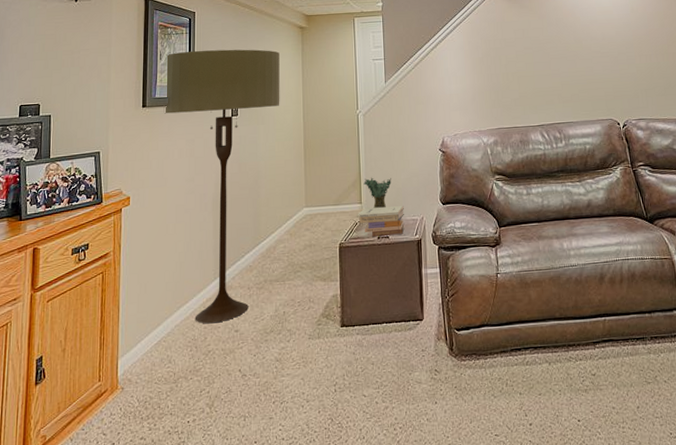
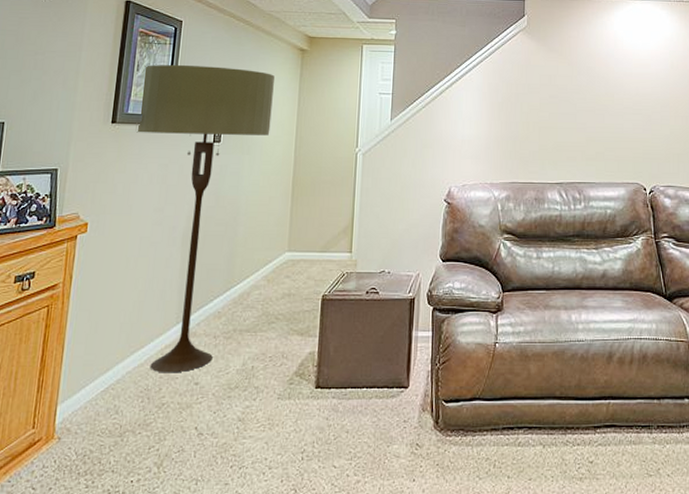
books: present [357,206,405,236] -> none [345,258,399,291]
vase: present [363,177,391,208] -> none [356,224,388,259]

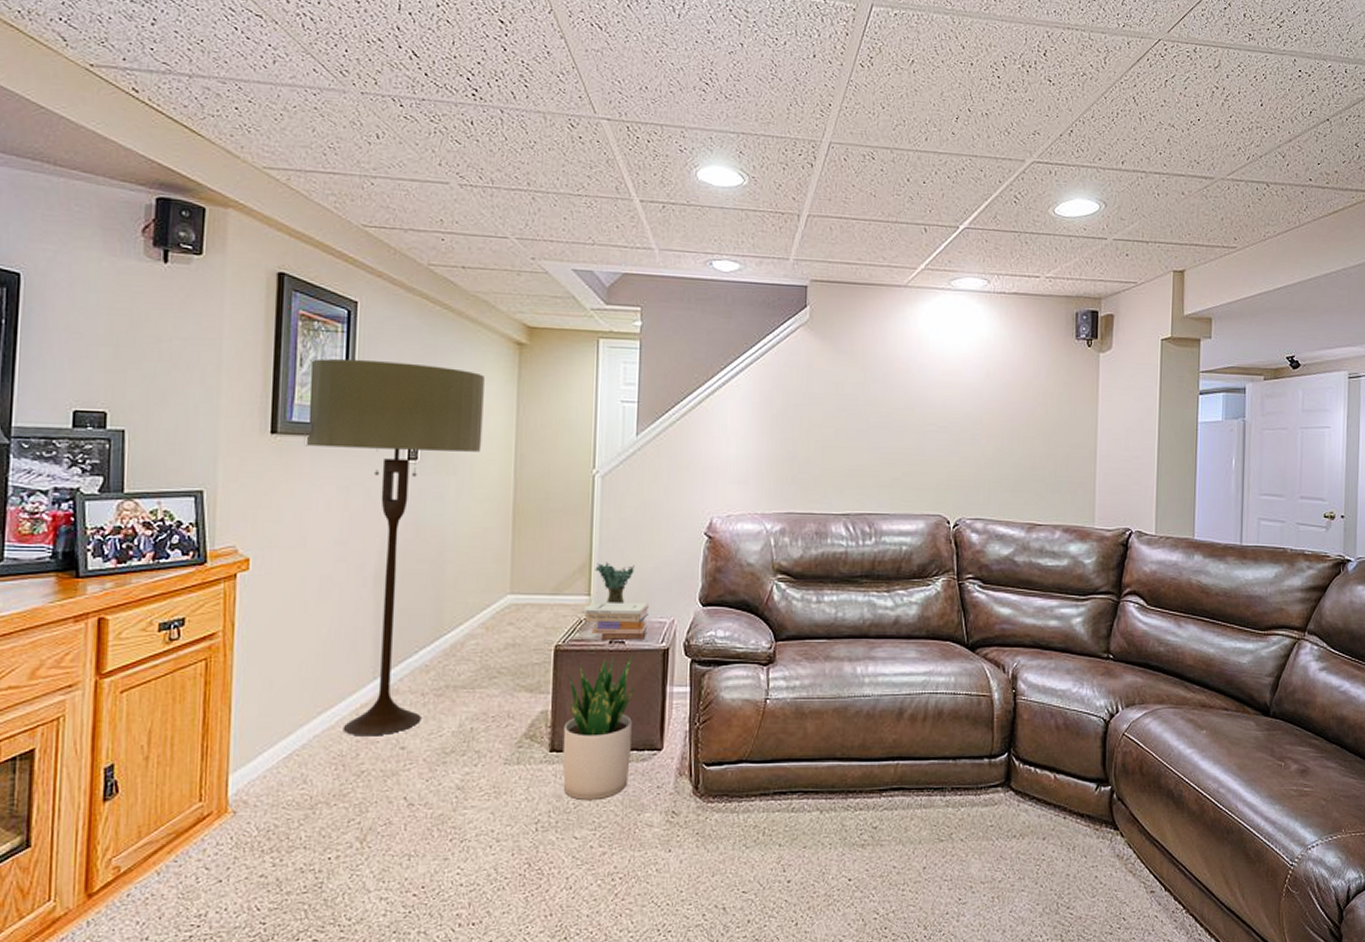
planter: none [325,304,388,433] -> present [562,655,636,801]
books: none [345,258,399,291] -> present [582,601,649,640]
vase: none [356,224,388,259] -> present [595,562,634,603]

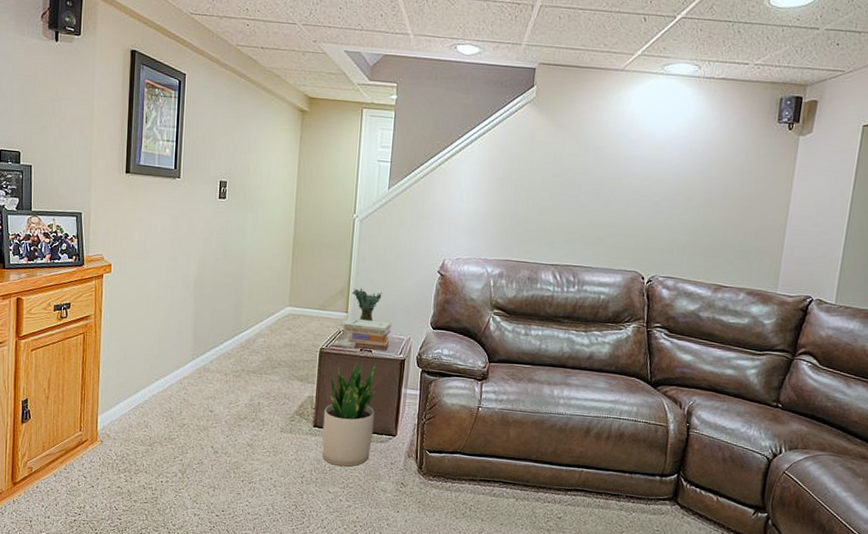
floor lamp: present [304,358,484,737] -> none [148,117,275,401]

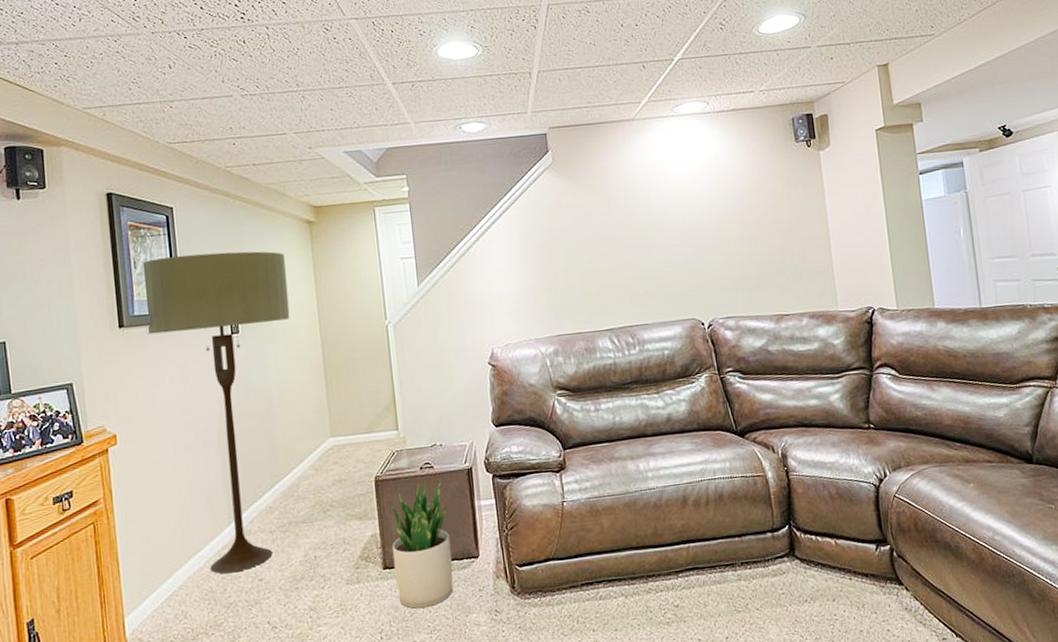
floor lamp: none [148,117,275,401] -> present [142,251,290,574]
books: present [341,318,391,351] -> none [393,430,452,467]
vase: present [352,288,382,321] -> none [399,399,433,435]

